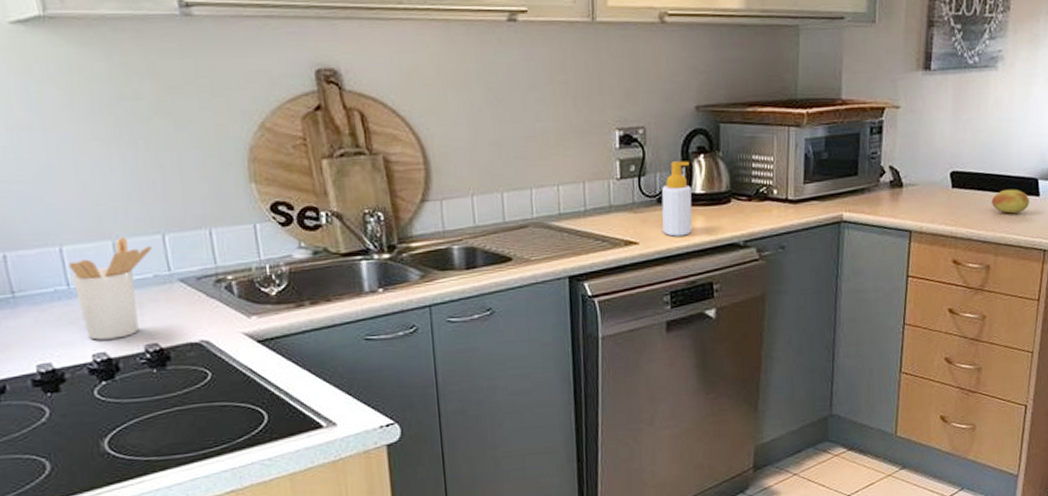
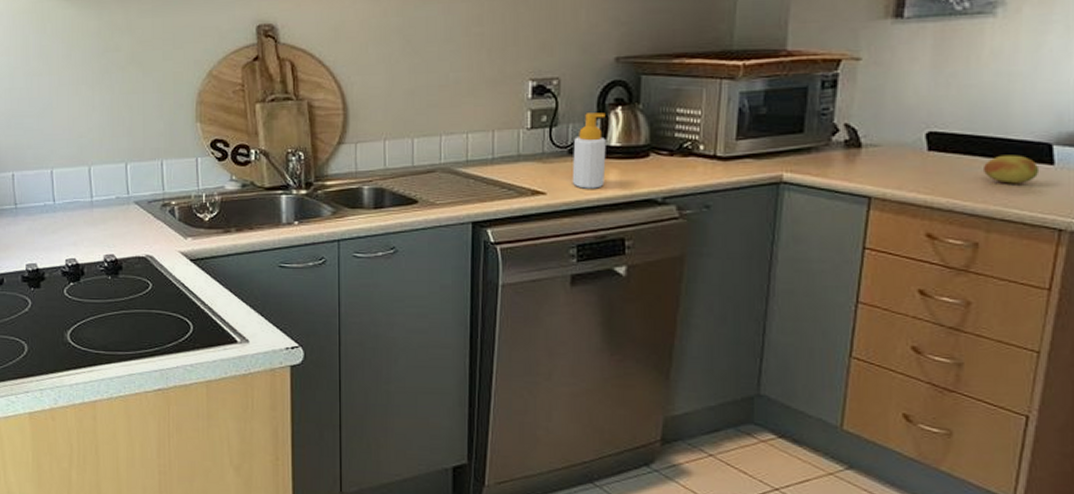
utensil holder: present [68,236,152,340] -> none [56,163,117,248]

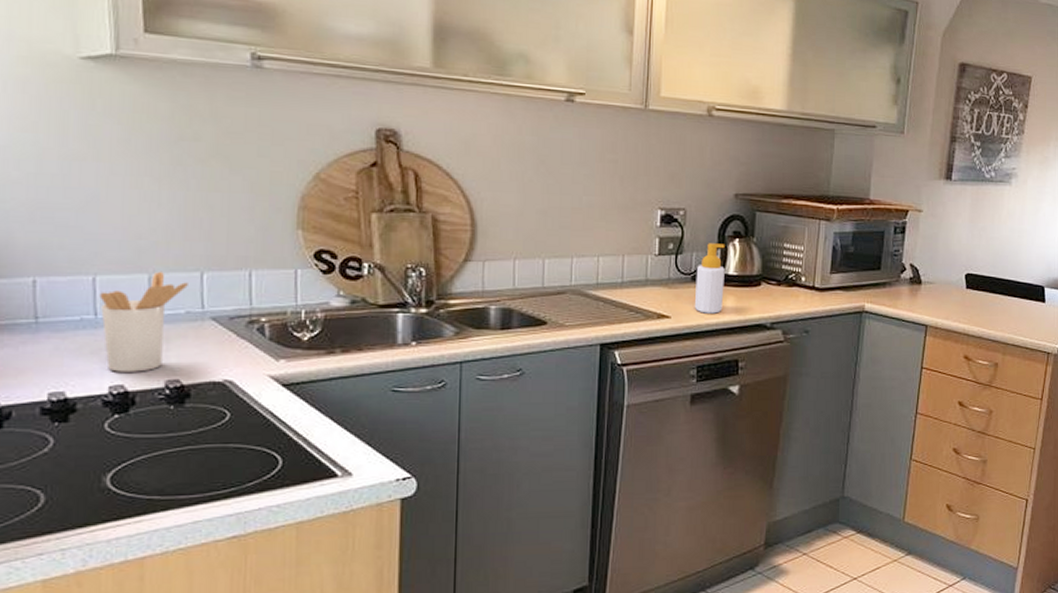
utensil holder: none [56,163,117,248] -> present [100,271,188,372]
fruit: present [984,155,1040,184] -> none [1002,294,1037,317]

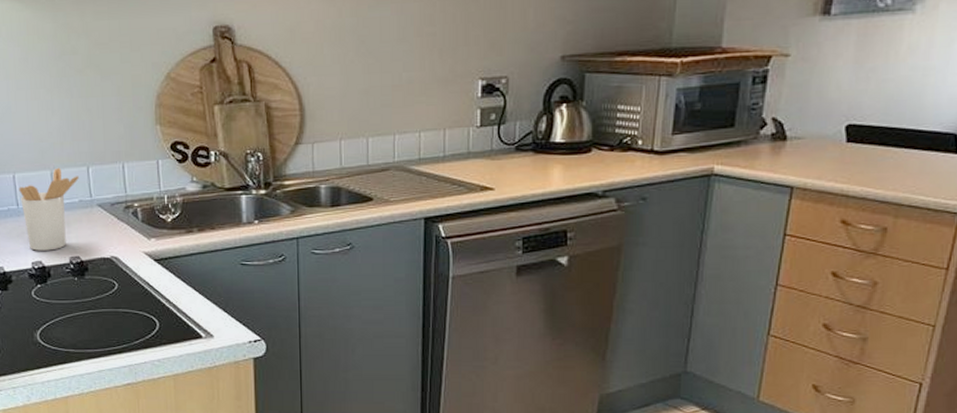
soap bottle: present [694,243,725,314] -> none [518,110,551,184]

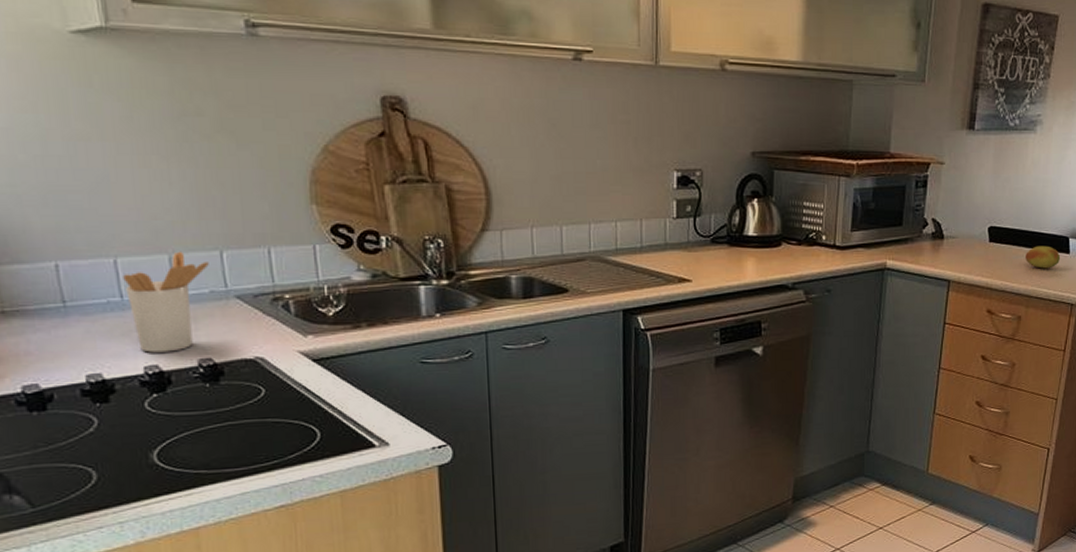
fruit: none [895,145,946,172] -> present [1026,245,1061,269]

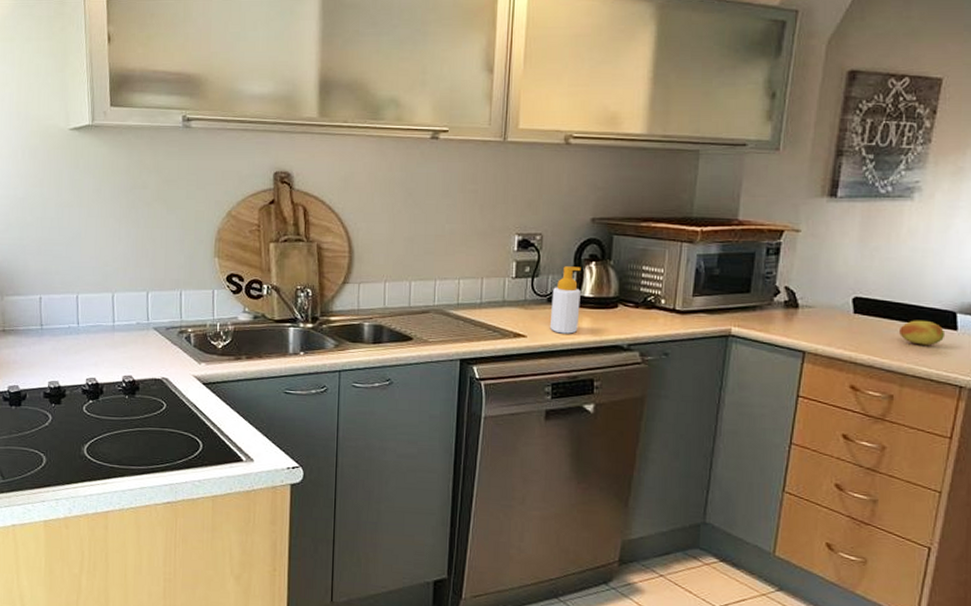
utensil holder: present [123,251,209,353] -> none [81,291,138,369]
soap bottle: none [714,204,744,276] -> present [549,266,581,334]

